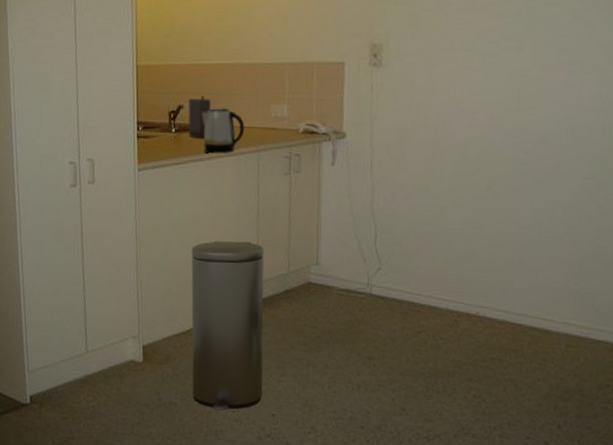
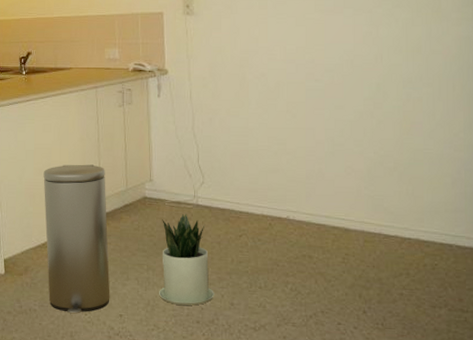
soap dispenser: present [188,96,211,139] -> none [36,44,55,79]
kettle: present [202,107,245,154] -> none [47,52,84,91]
planter: none [319,303,384,409] -> present [159,213,214,306]

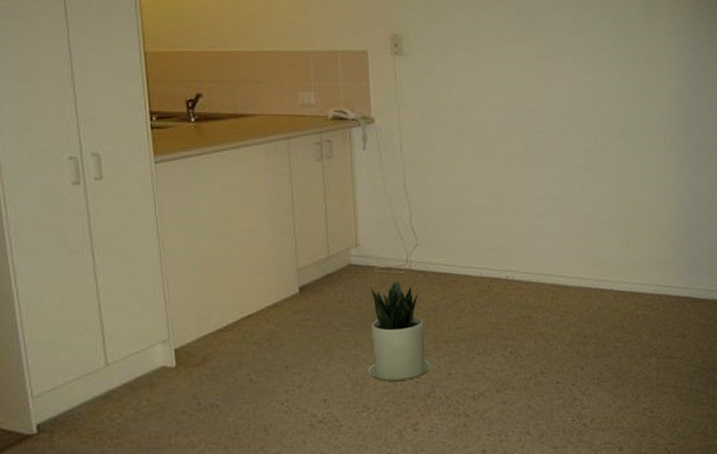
pedal bin: present [43,164,110,314] -> none [223,229,312,405]

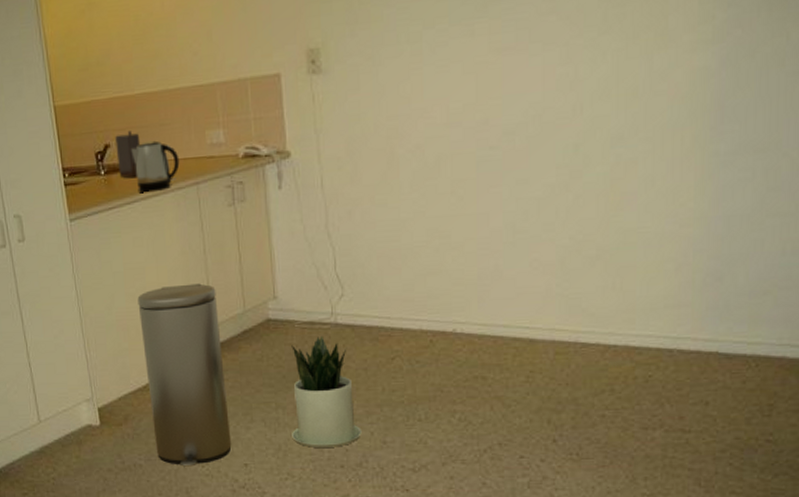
soap dispenser: none [208,84,234,128] -> present [115,131,141,179]
pedal bin: none [223,229,312,405] -> present [137,283,232,467]
kettle: none [224,95,272,143] -> present [131,140,180,194]

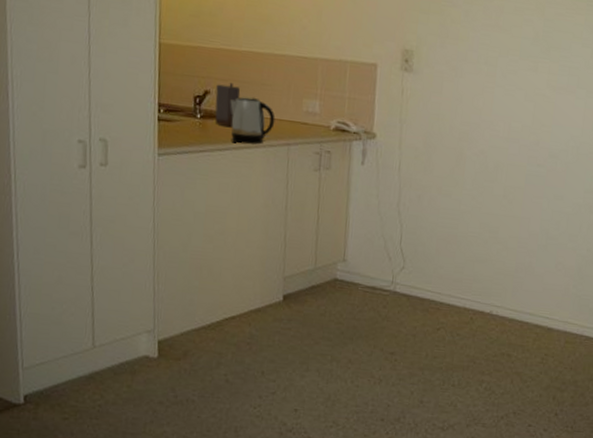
pedal bin: present [137,283,232,467] -> none [211,233,292,407]
planter: present [291,335,362,448] -> none [342,300,404,402]

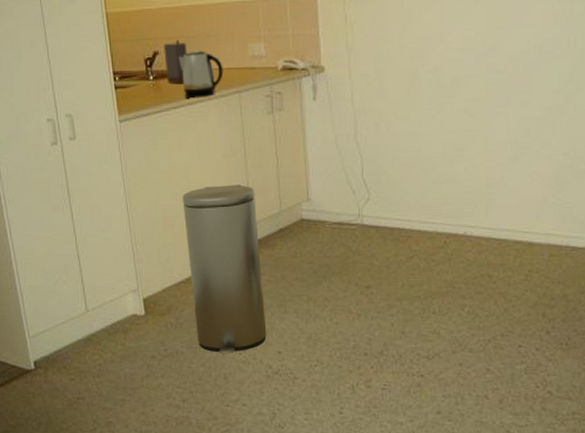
pedal bin: none [211,233,292,407] -> present [182,184,267,354]

